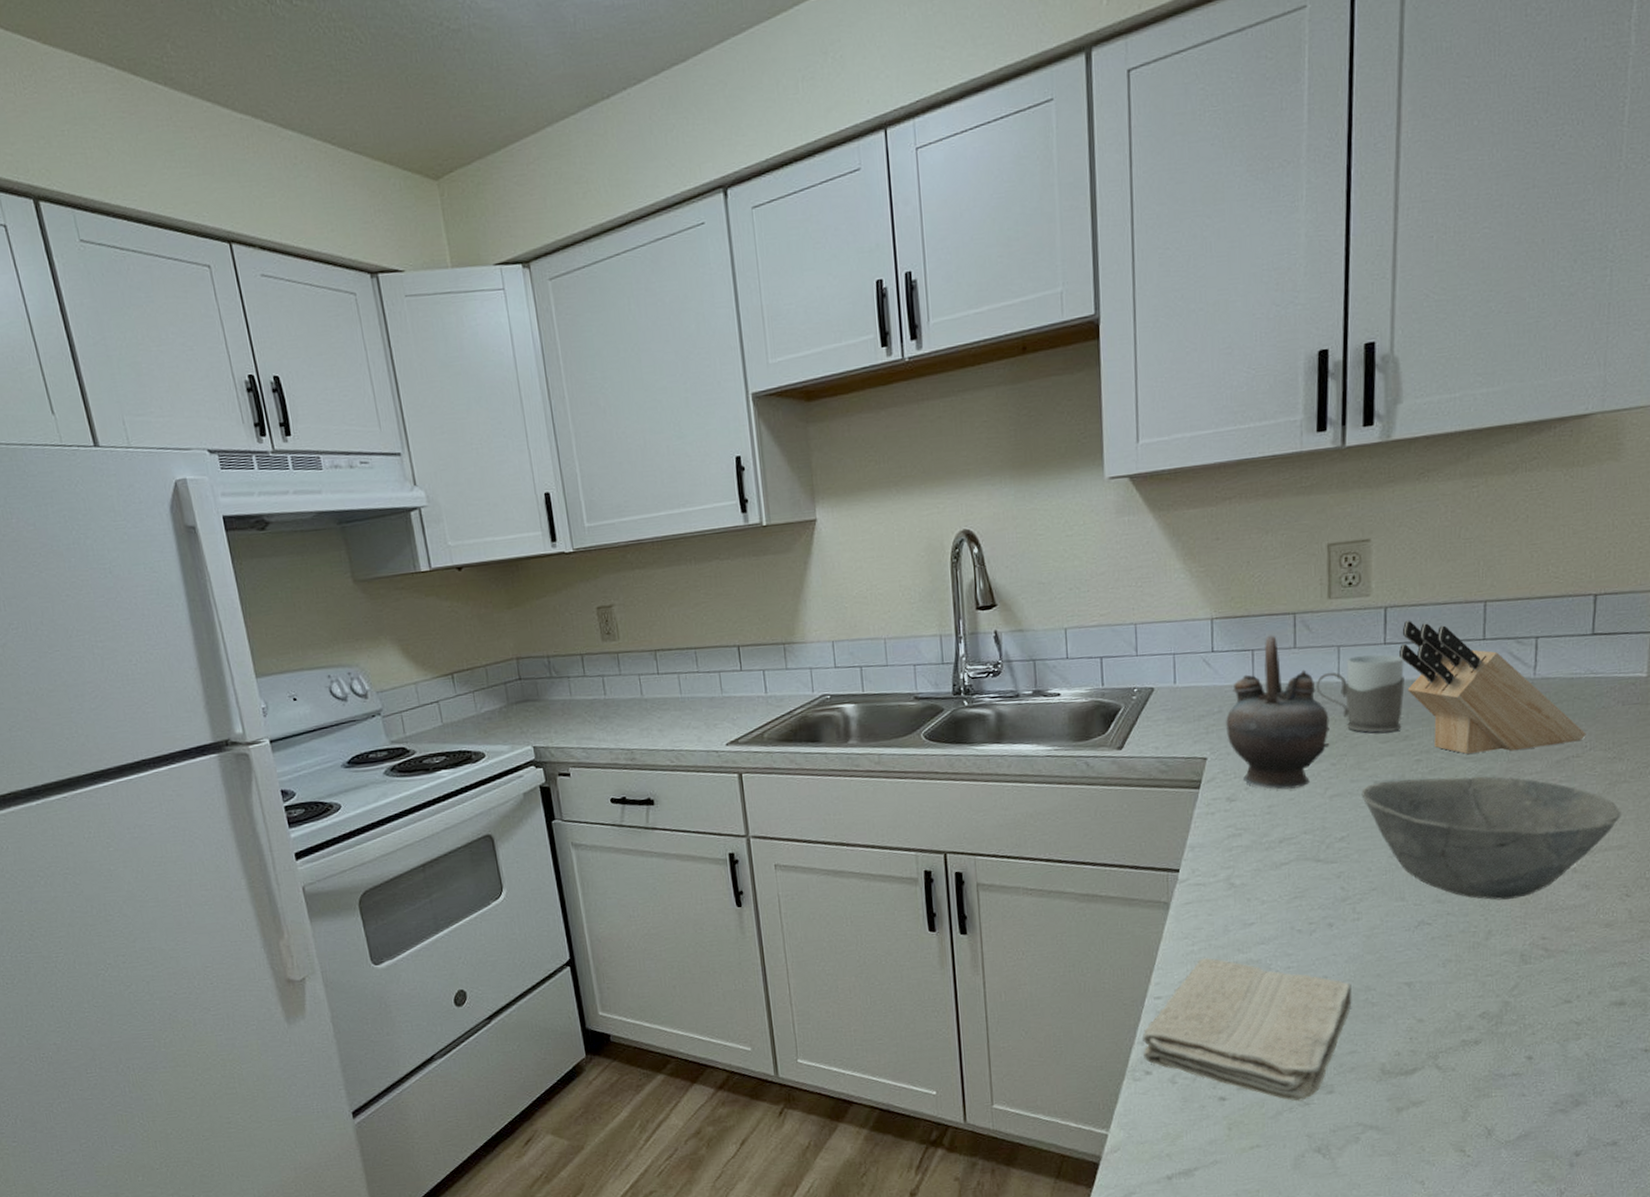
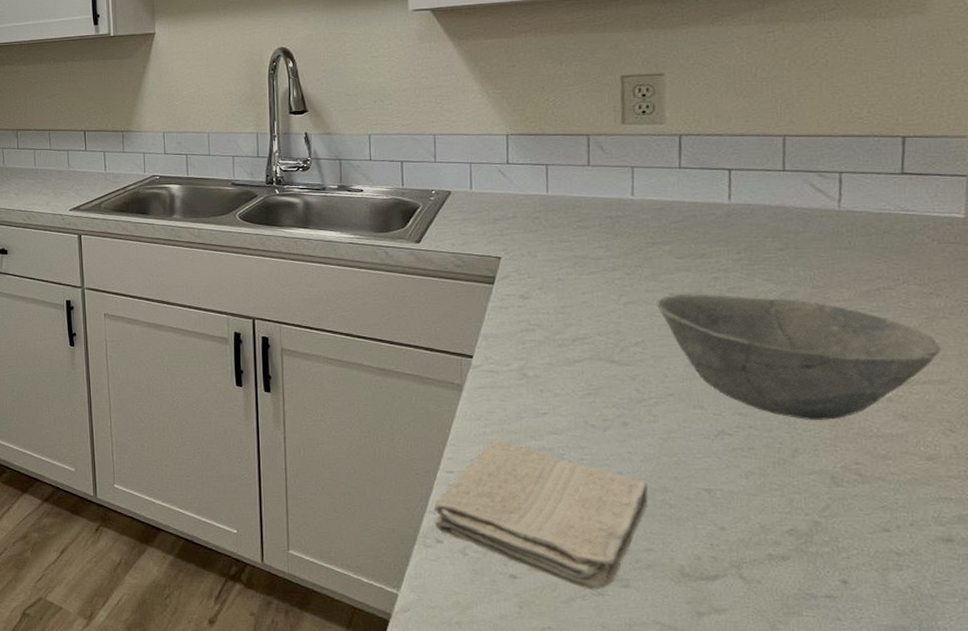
teapot: present [1226,635,1330,790] -> none [520,152,624,293]
mug: present [1316,654,1405,733] -> none [610,177,701,249]
knife block: present [1398,621,1586,755] -> none [694,149,898,278]

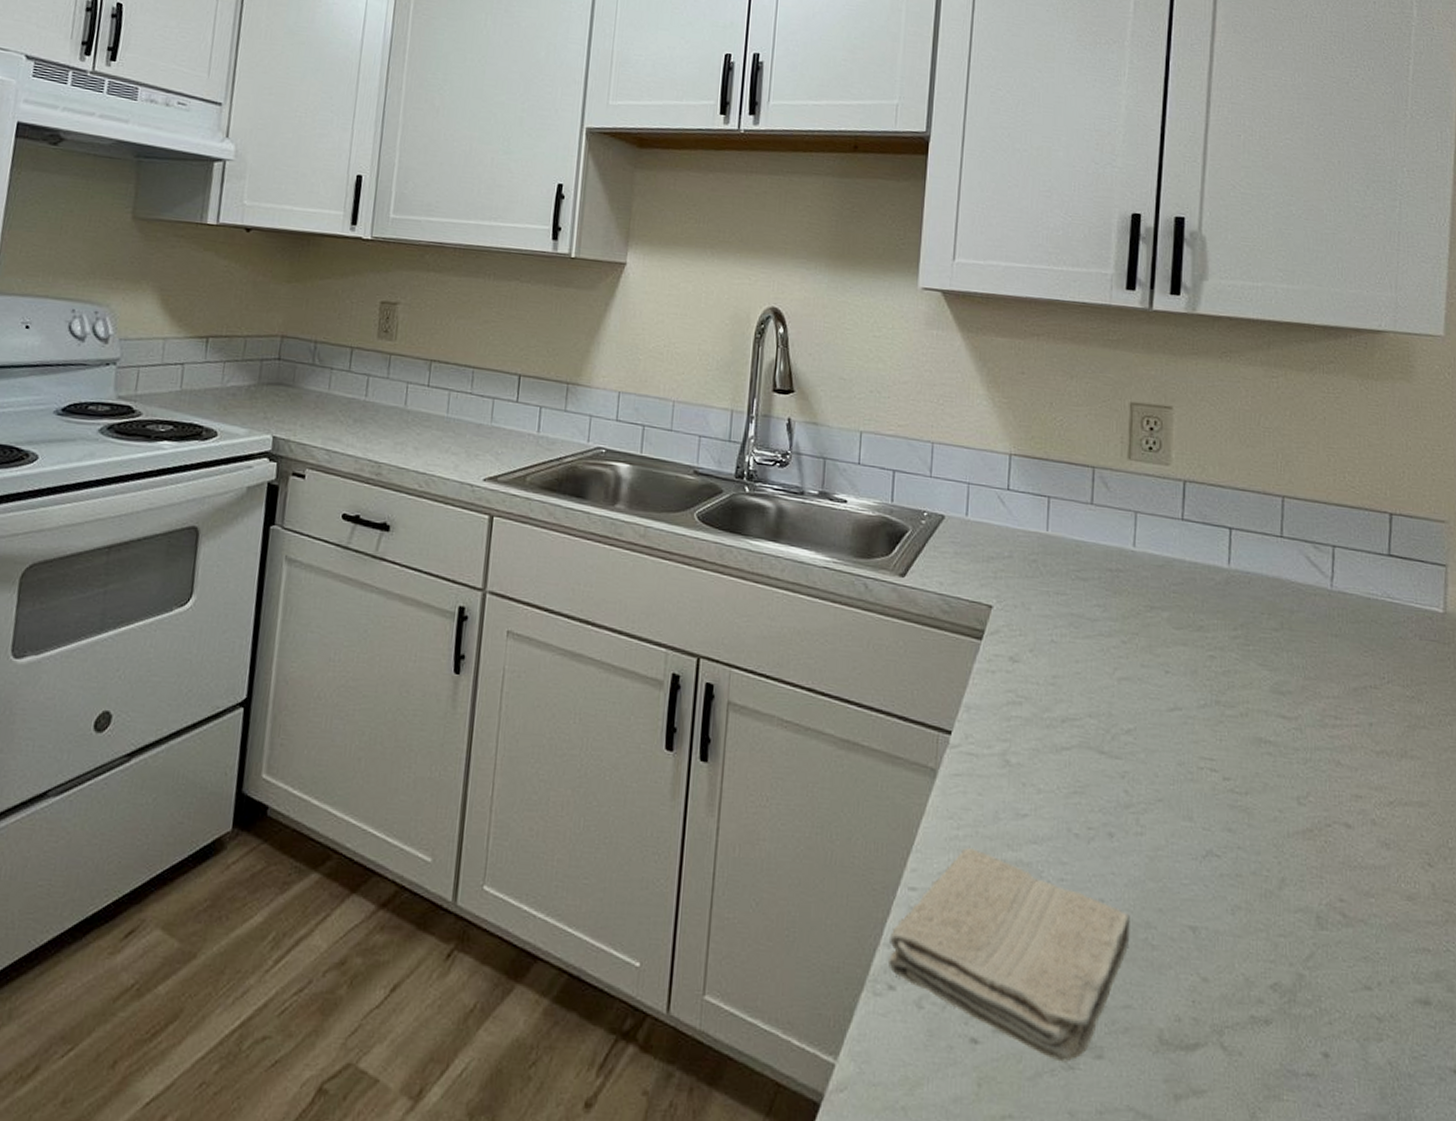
bowl: present [657,294,941,420] -> none [1151,673,1421,844]

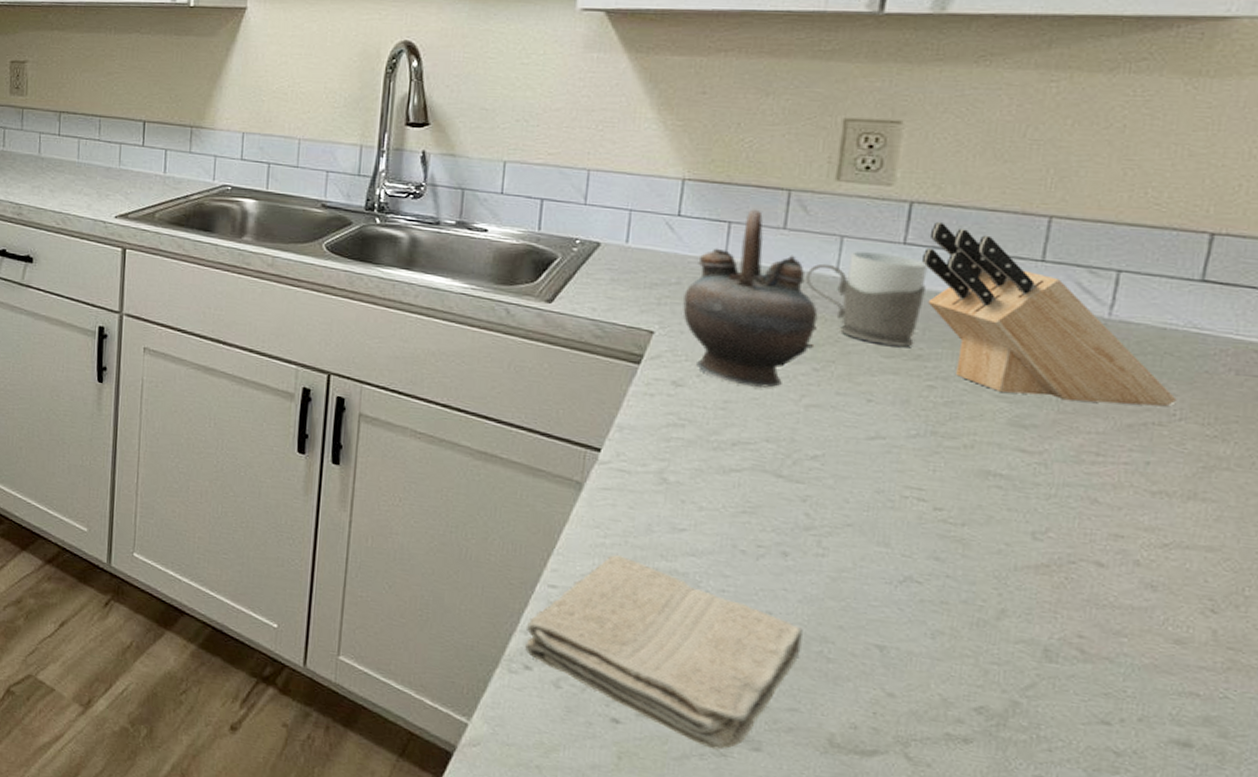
teapot: none [1015,484,1122,662] -> present [683,209,818,388]
mug: none [1110,526,1201,618] -> present [805,251,928,347]
knife block: none [1195,500,1384,671] -> present [921,222,1177,407]

